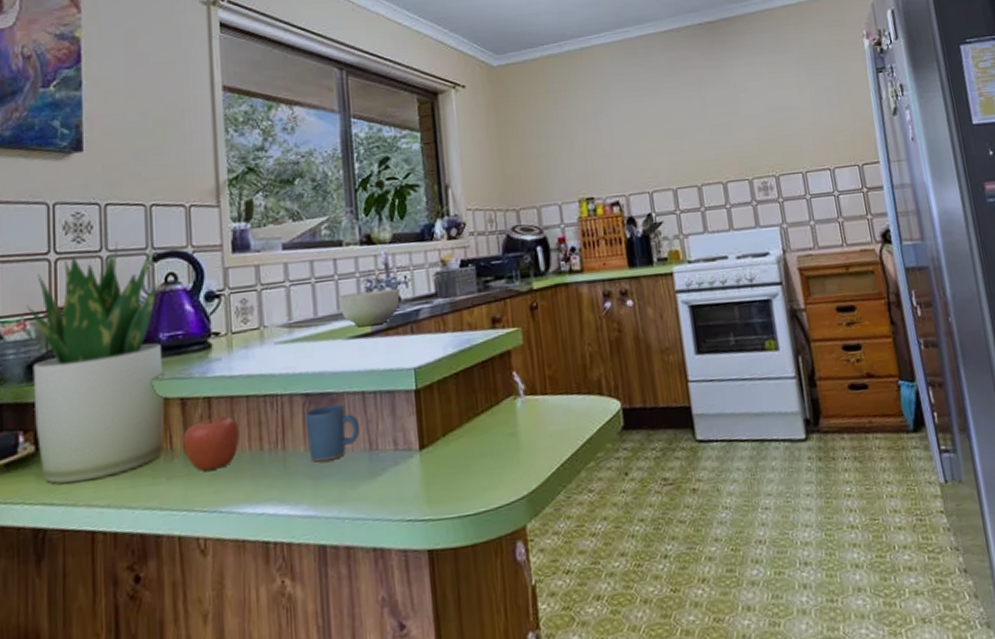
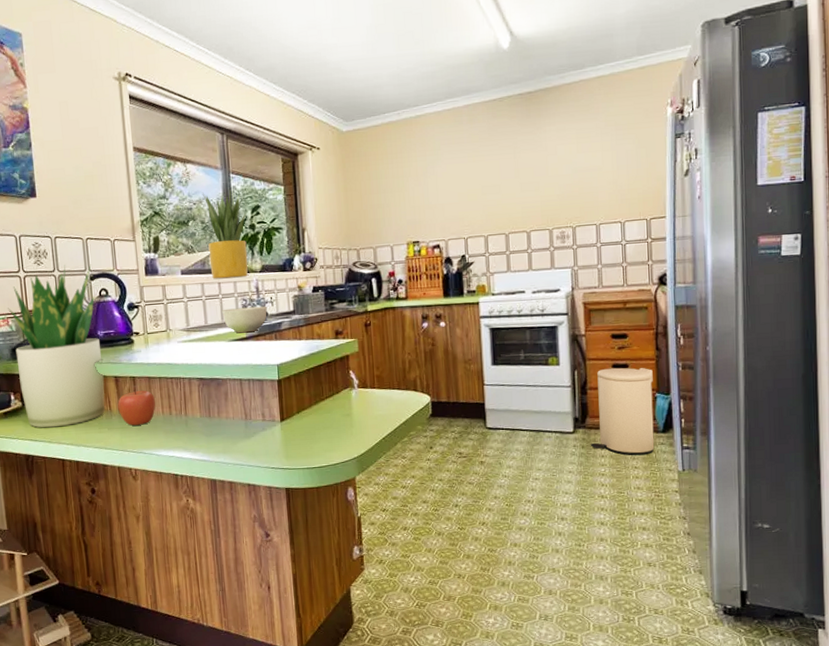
mug: present [305,404,360,462] -> none [200,386,239,425]
planter: none [313,137,374,255] -> present [202,189,248,279]
pedal bin: none [825,347,907,467] -> present [590,367,655,456]

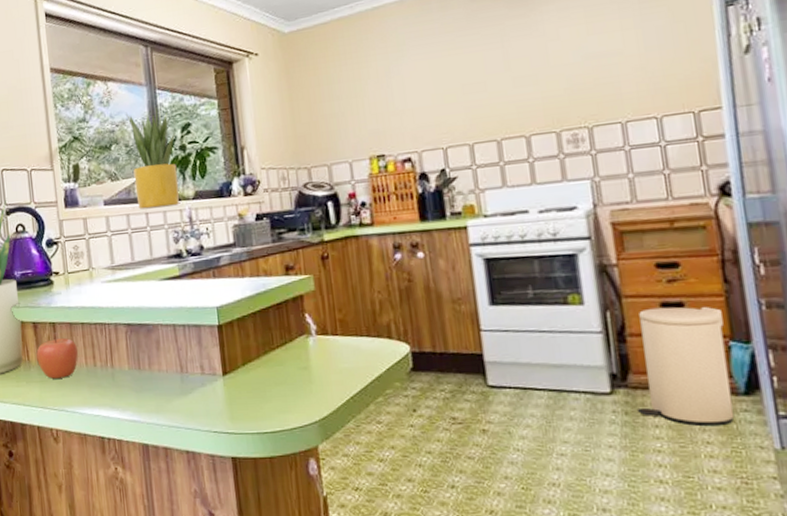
bowl: present [222,306,267,334] -> none [150,238,203,271]

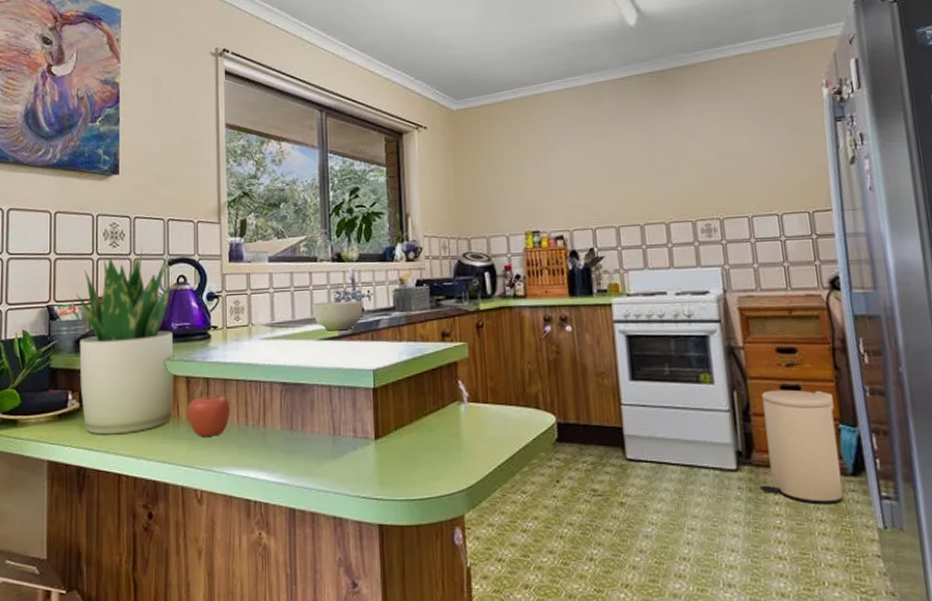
planter: present [125,107,180,210] -> none [296,170,345,268]
bowl: none [150,238,203,271] -> present [312,300,363,331]

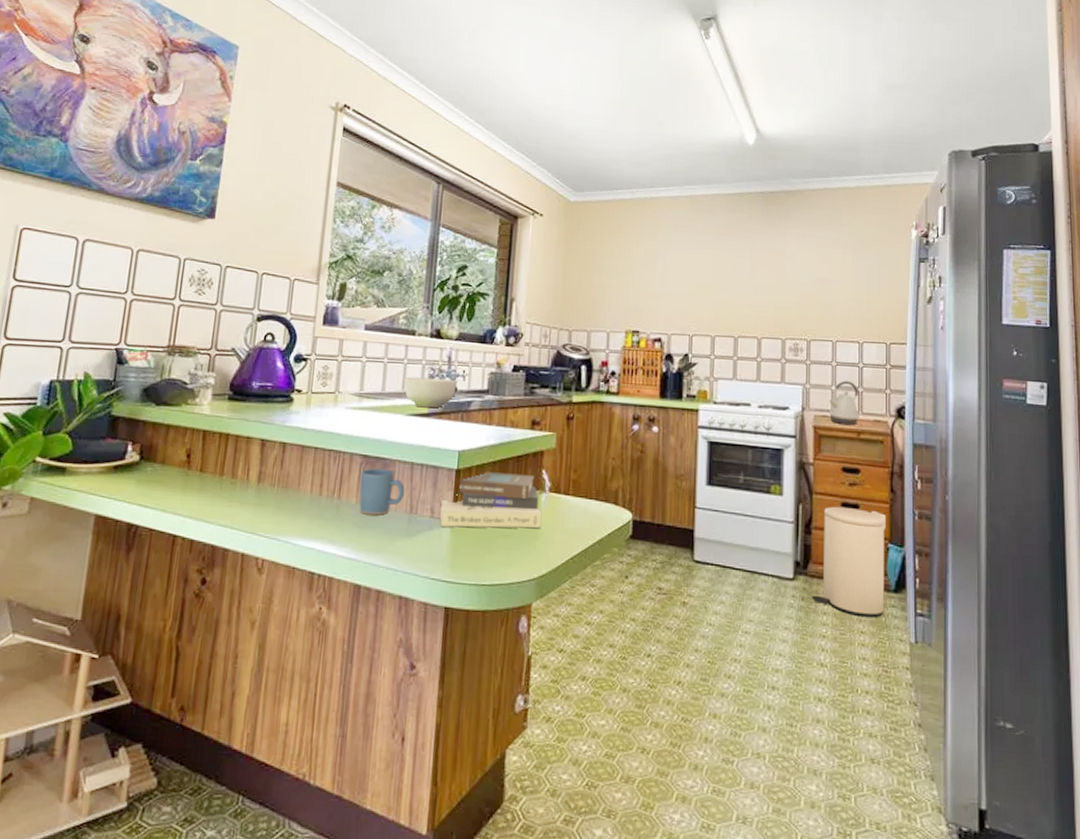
planter: present [76,248,174,435] -> none [142,299,262,493]
fruit: present [187,388,230,437] -> none [257,454,305,504]
mug: none [282,394,326,440] -> present [359,468,405,515]
books: none [361,386,464,445] -> present [439,472,542,529]
kettle: none [752,257,789,304] -> present [829,381,859,426]

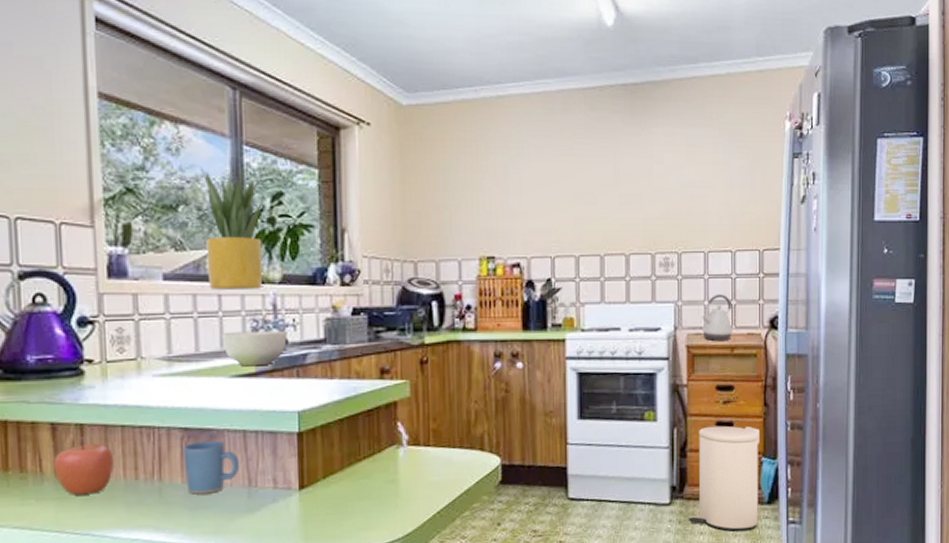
fruit: none [257,454,305,504] -> present [53,437,114,495]
planter: none [399,241,453,343] -> present [200,166,266,290]
books: present [439,472,542,529] -> none [283,429,402,497]

